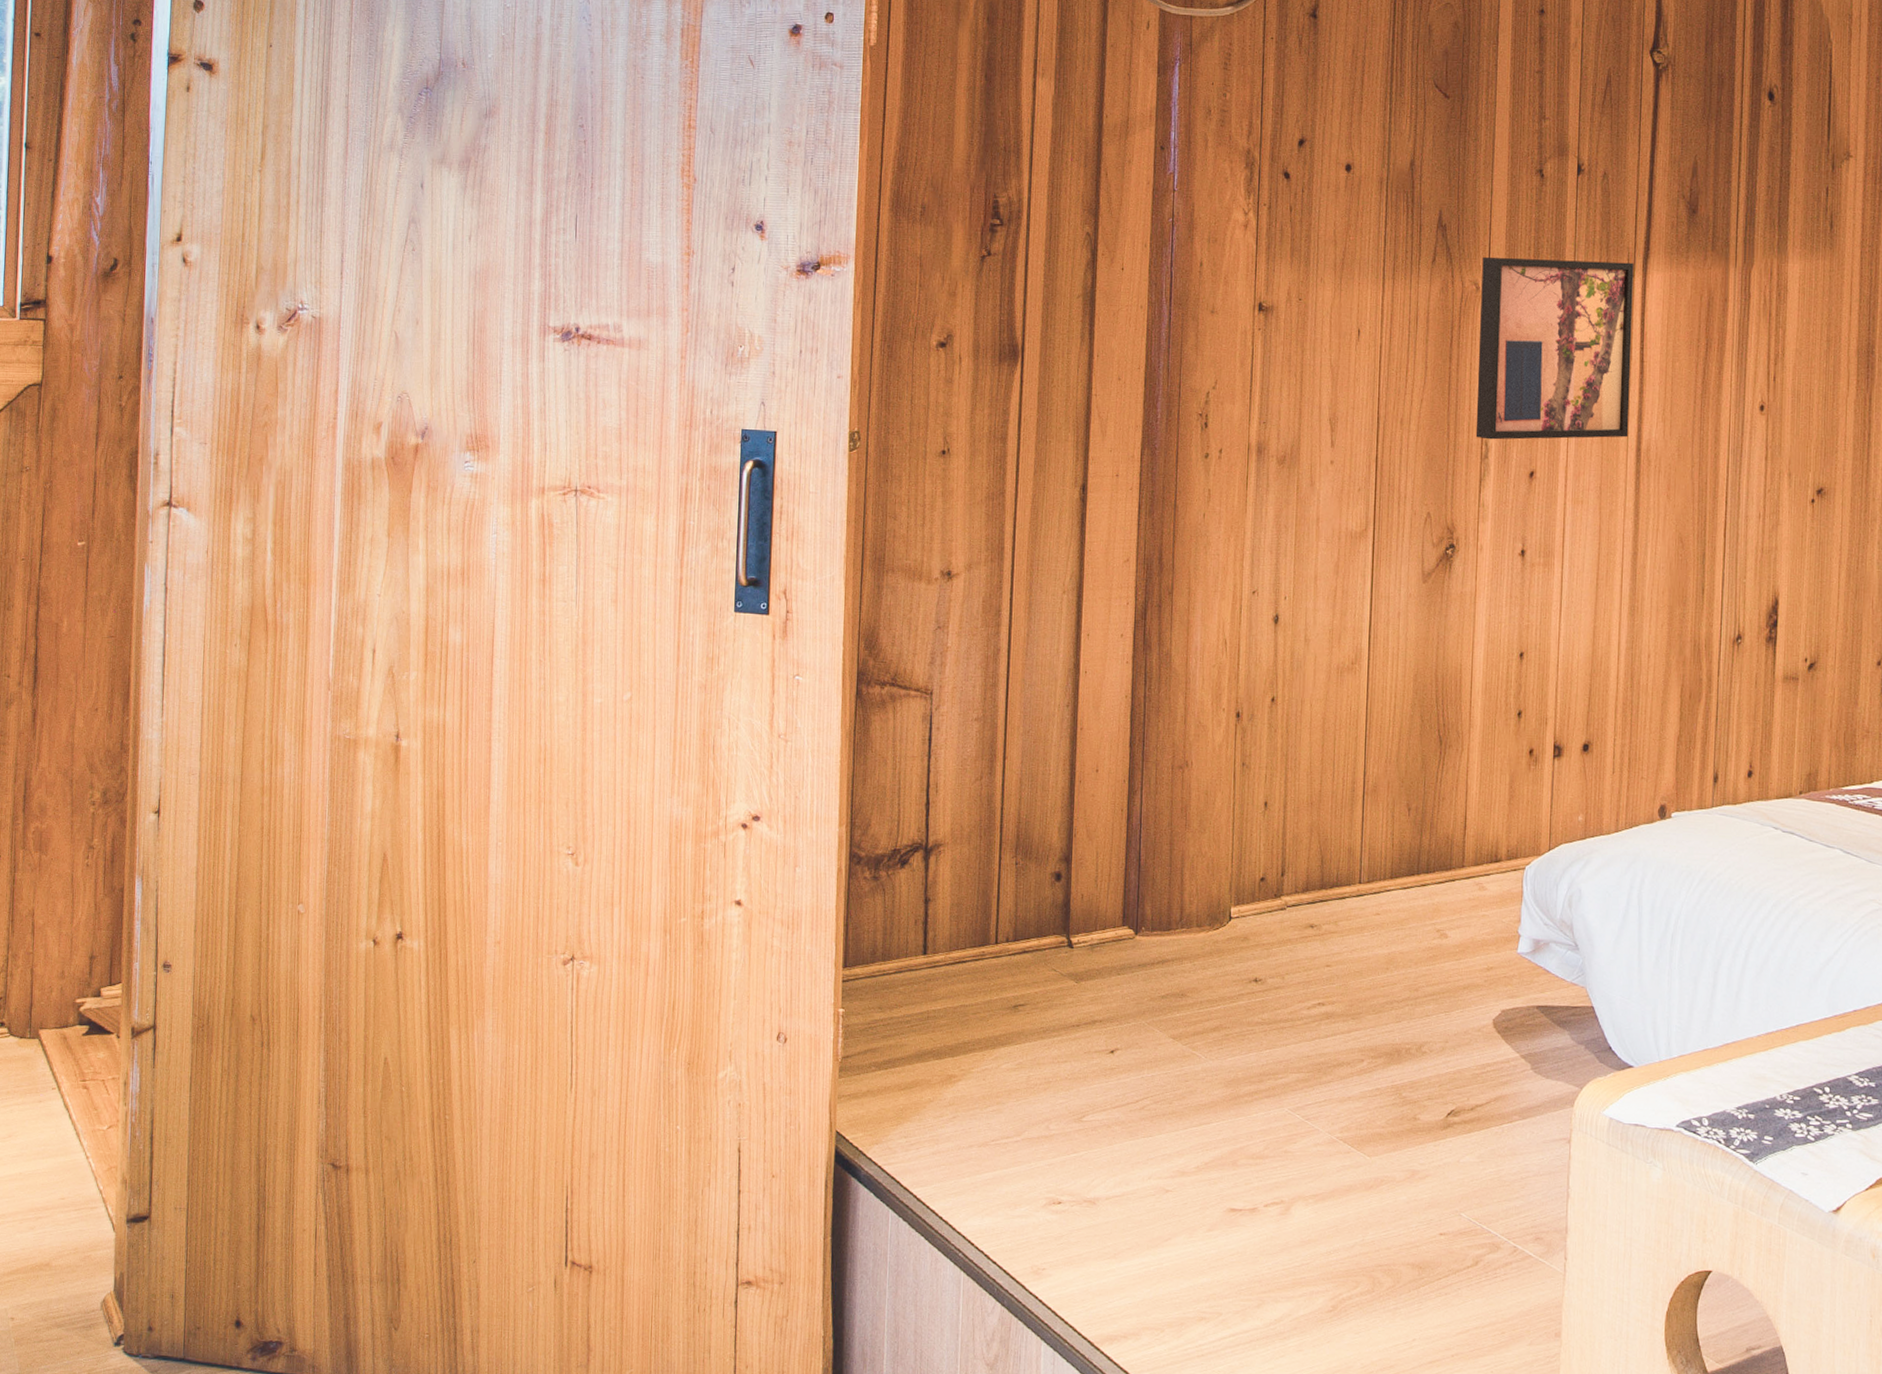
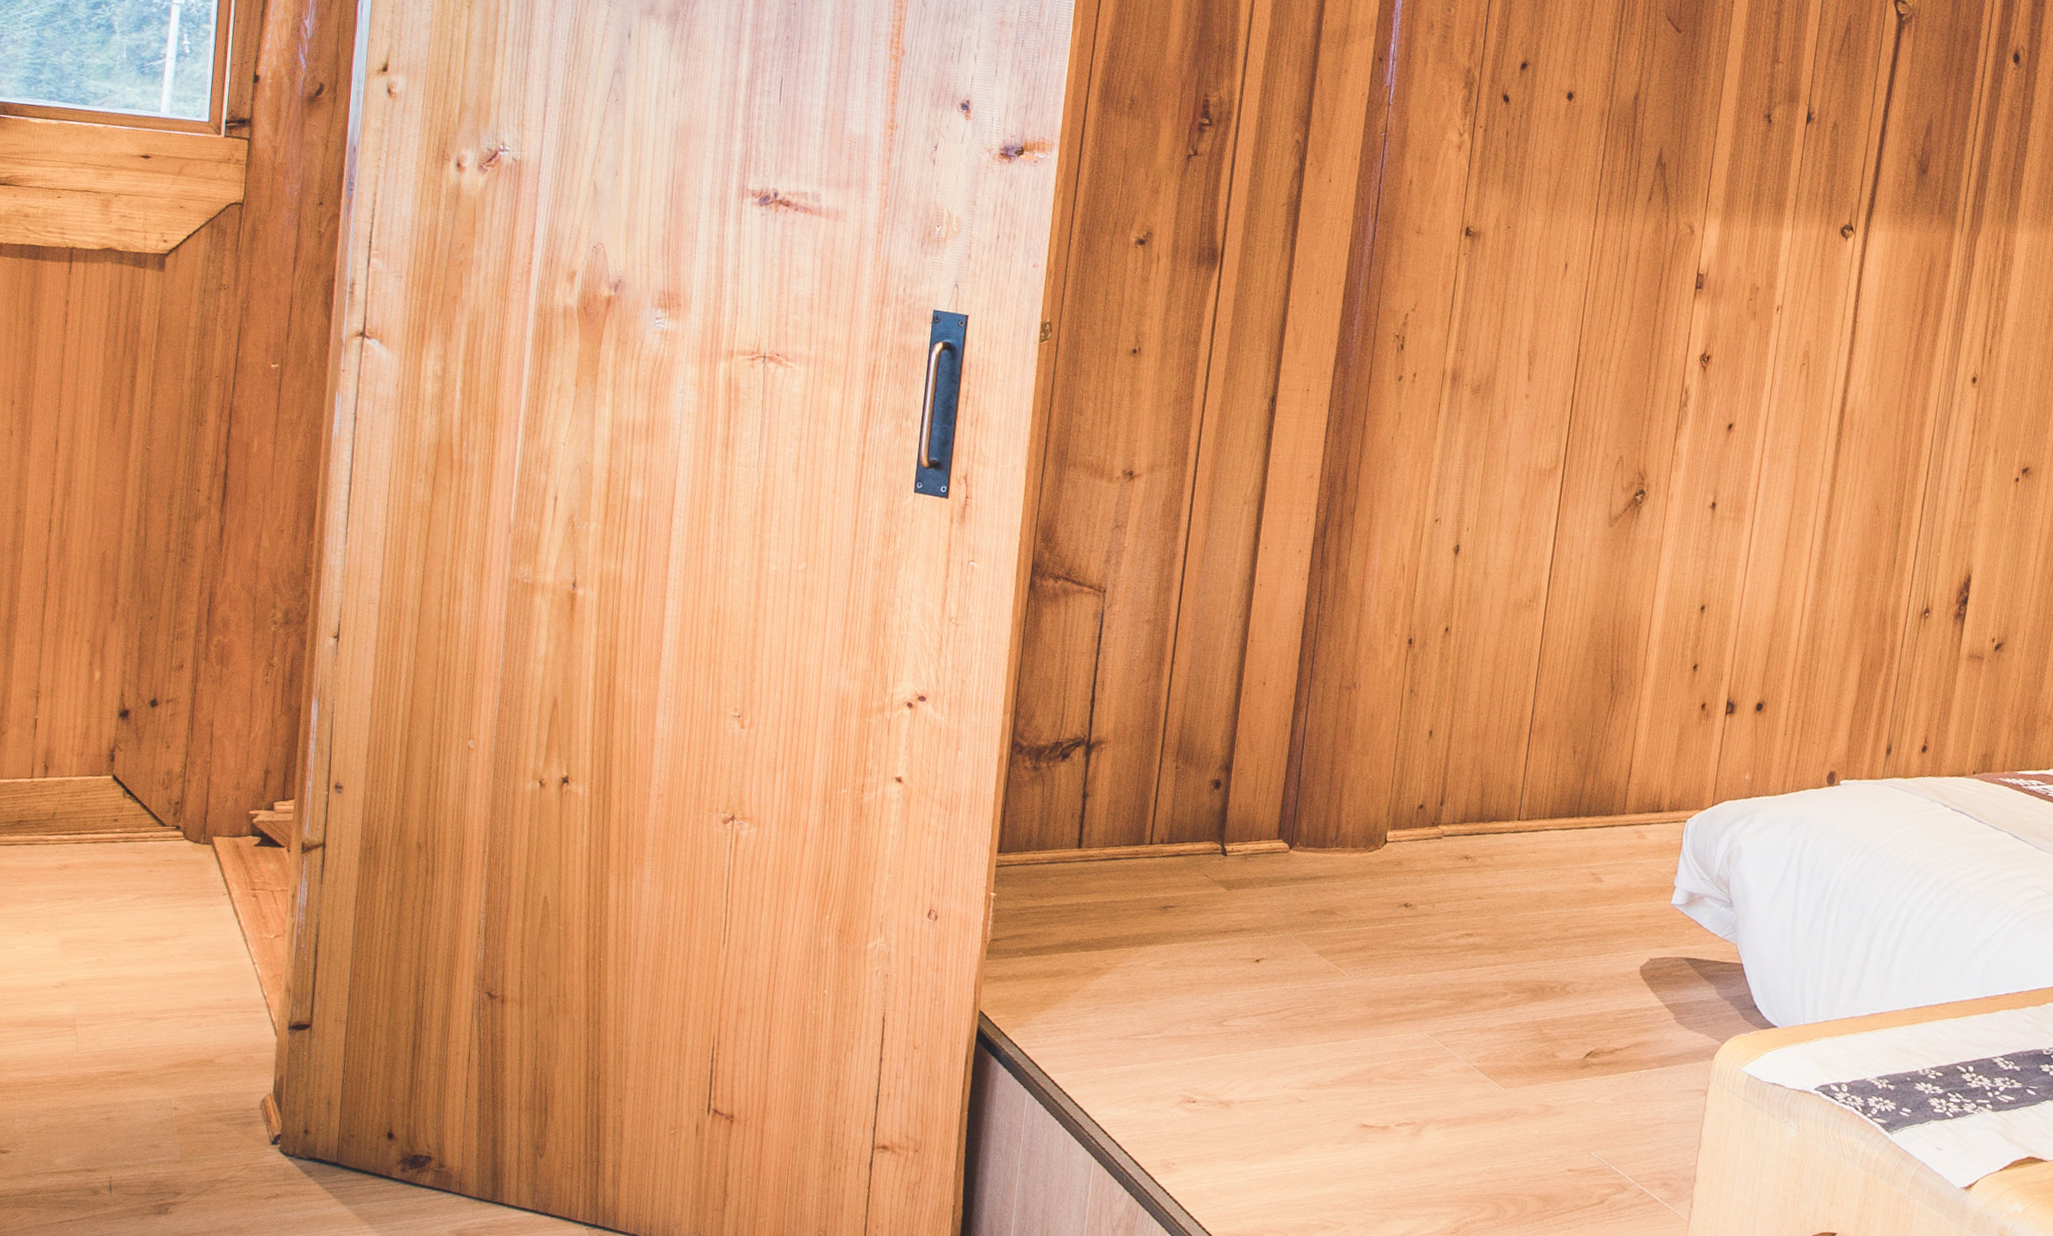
wall art: present [1475,257,1634,440] -> none [1676,200,1856,398]

